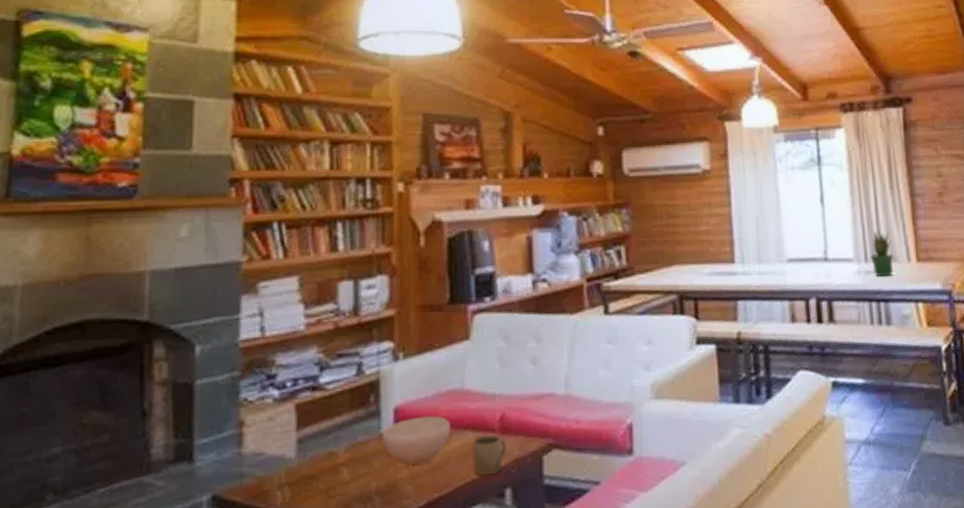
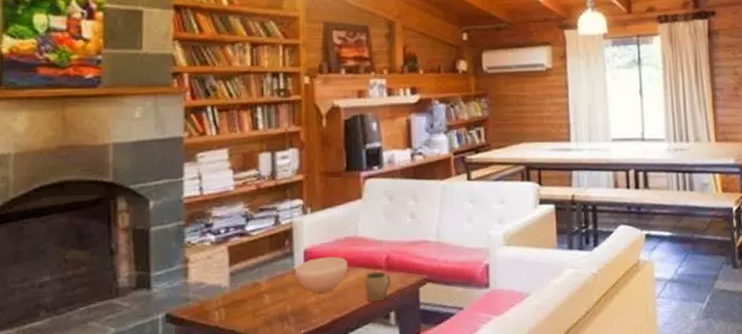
planter: present [870,231,894,276] -> none [678,118,697,153]

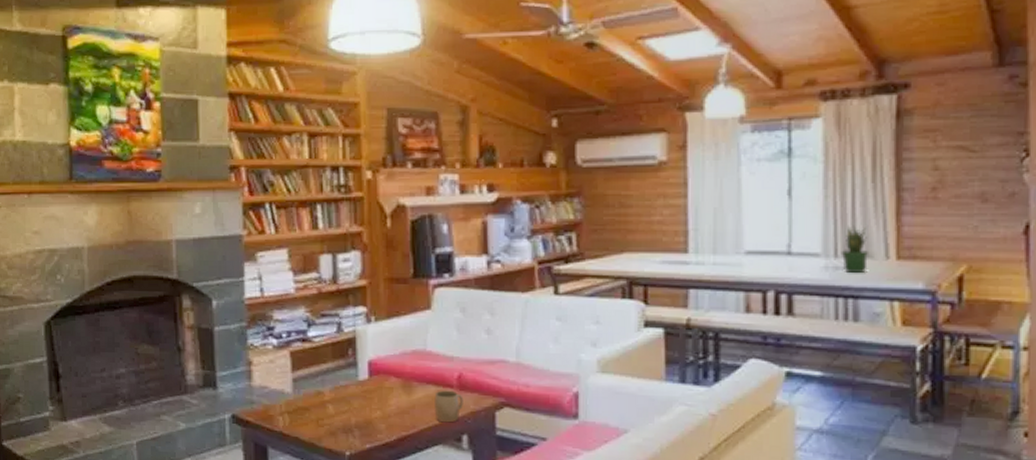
decorative bowl: present [294,256,348,294] -> none [358,369,415,409]
planter: none [678,118,697,153] -> present [841,226,870,273]

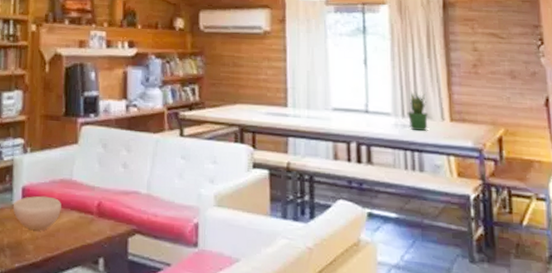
decorative bowl: none [358,369,415,409] -> present [12,196,61,231]
mug: present [434,390,463,423] -> none [76,216,102,246]

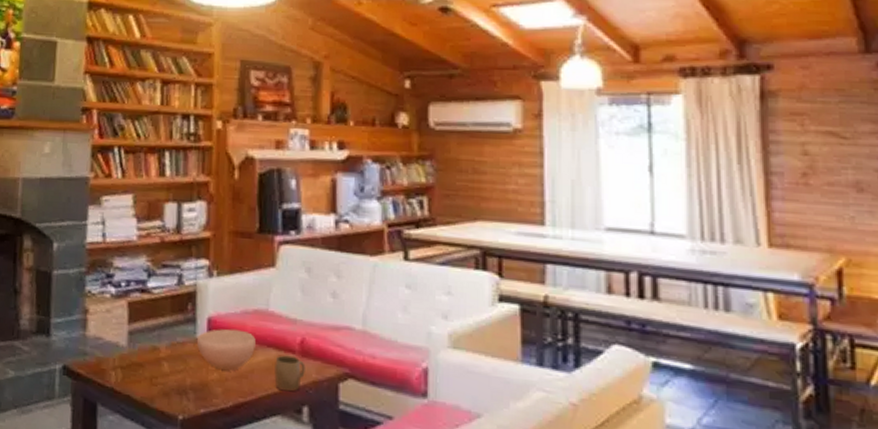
mug: none [76,216,102,246] -> present [274,355,305,392]
planter: present [407,92,429,131] -> none [708,208,739,259]

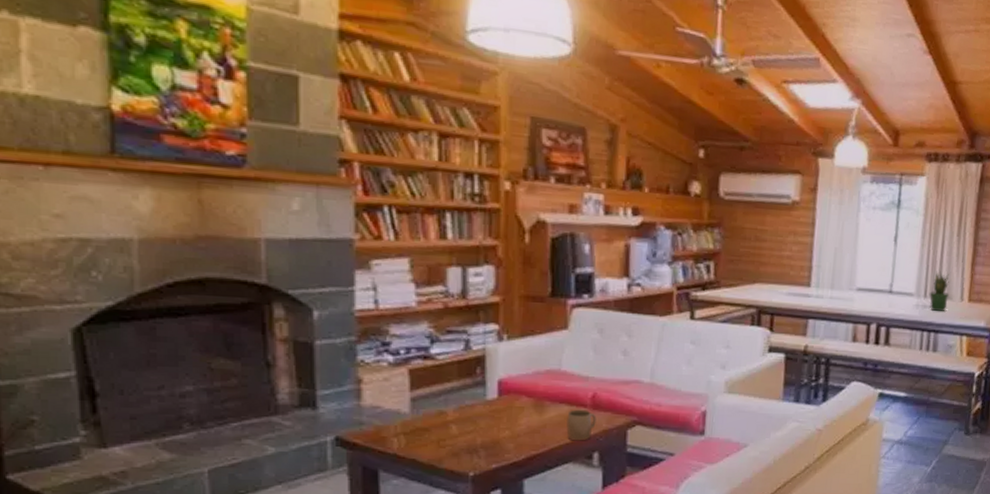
decorative bowl: present [196,329,256,371] -> none [486,389,548,428]
planter: none [708,208,739,259] -> present [929,272,950,311]

